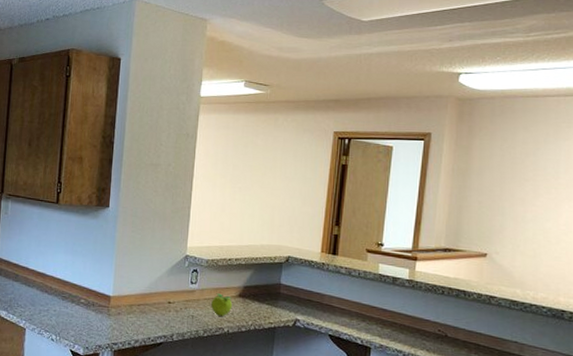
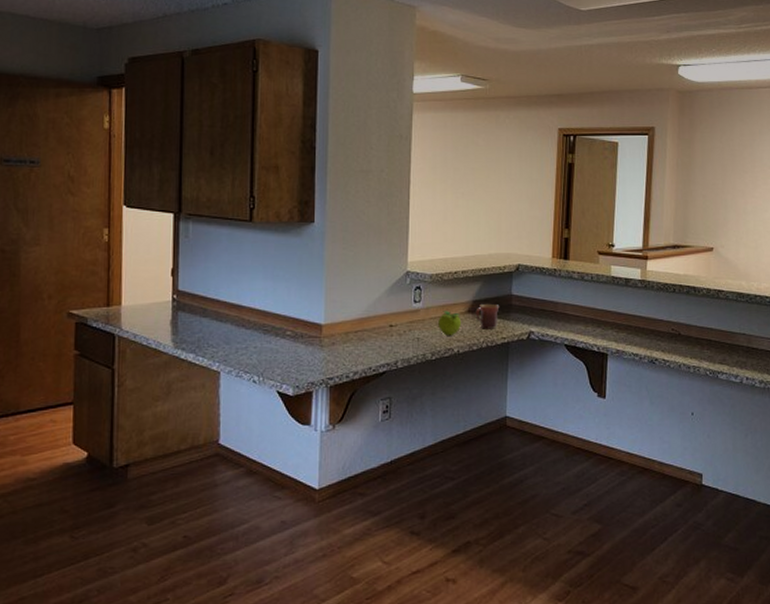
mug: none [245,289,269,314] -> present [475,303,500,329]

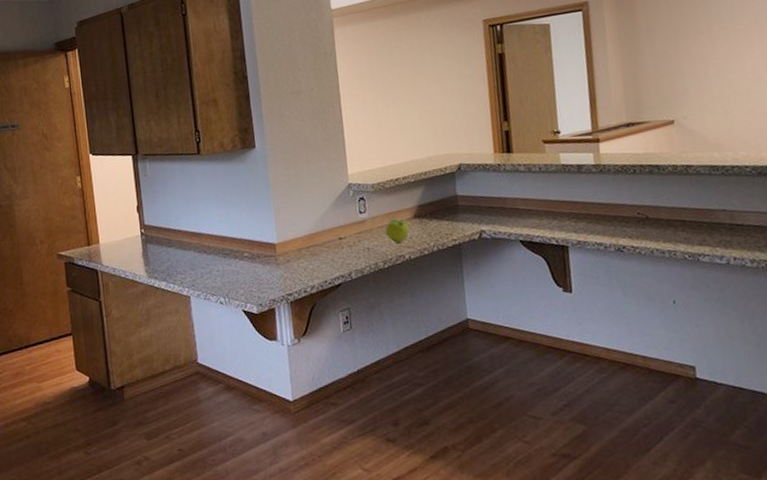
mug: present [475,303,500,329] -> none [422,206,446,233]

